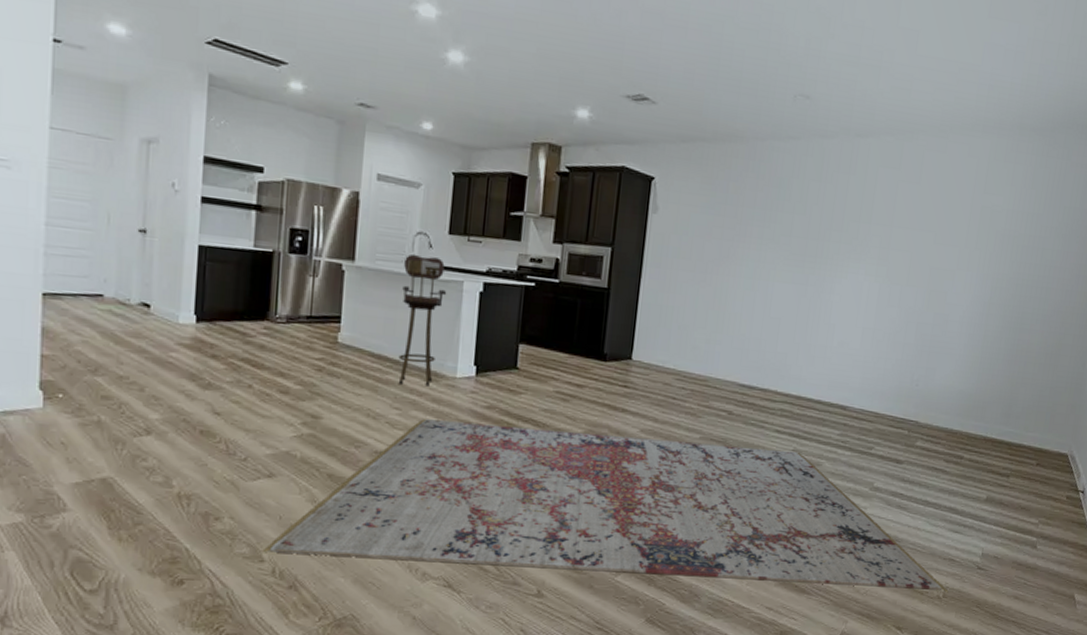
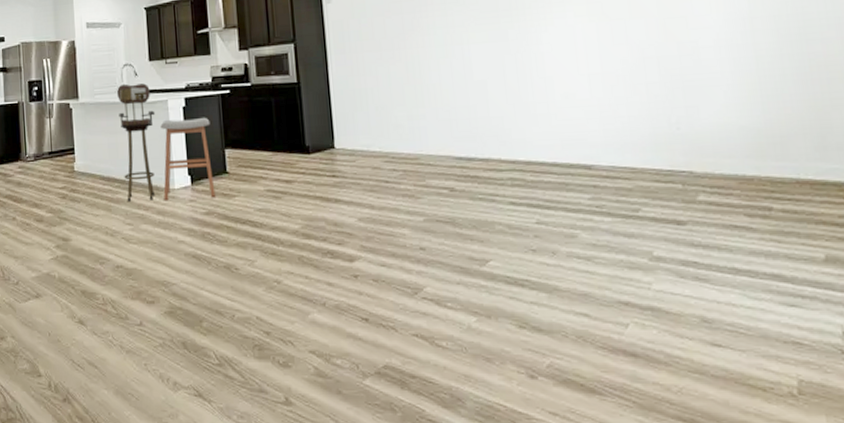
area rug: present [262,419,949,592] -> none [39,224,805,387]
stool: none [442,303,508,392] -> present [160,117,216,201]

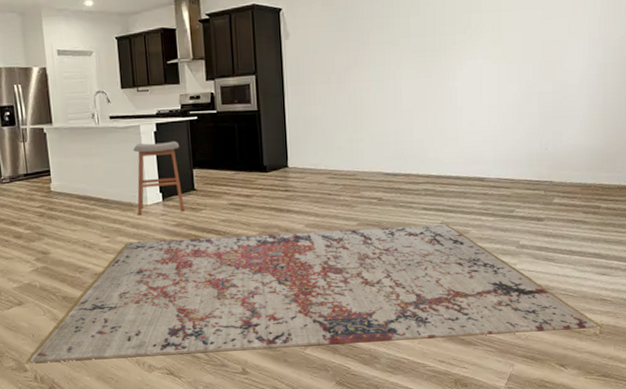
area rug: none [39,224,805,387] -> present [24,224,604,365]
bar stool: present [117,83,156,203] -> none [90,110,130,218]

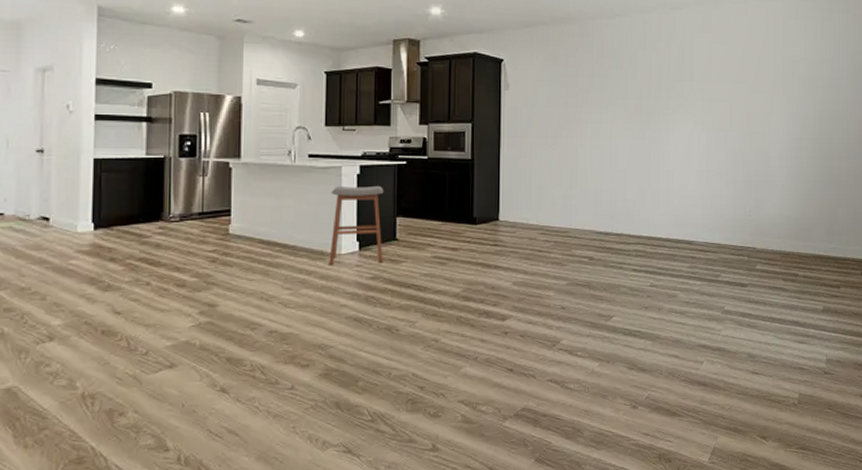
area rug: present [24,224,604,365] -> none [167,286,802,442]

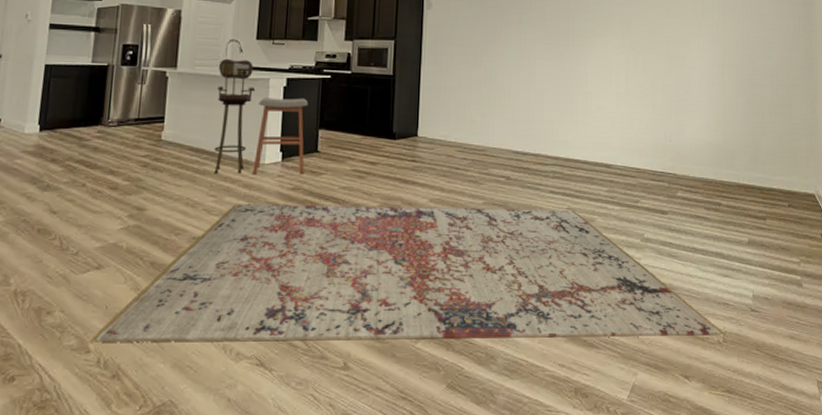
area rug: none [167,286,802,442] -> present [89,204,728,344]
bar stool: none [286,146,327,267] -> present [214,58,256,175]

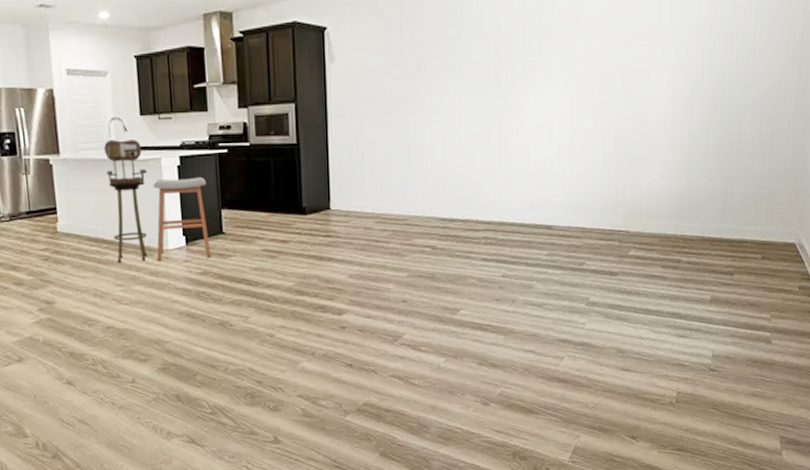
area rug: present [89,204,728,344] -> none [24,277,681,429]

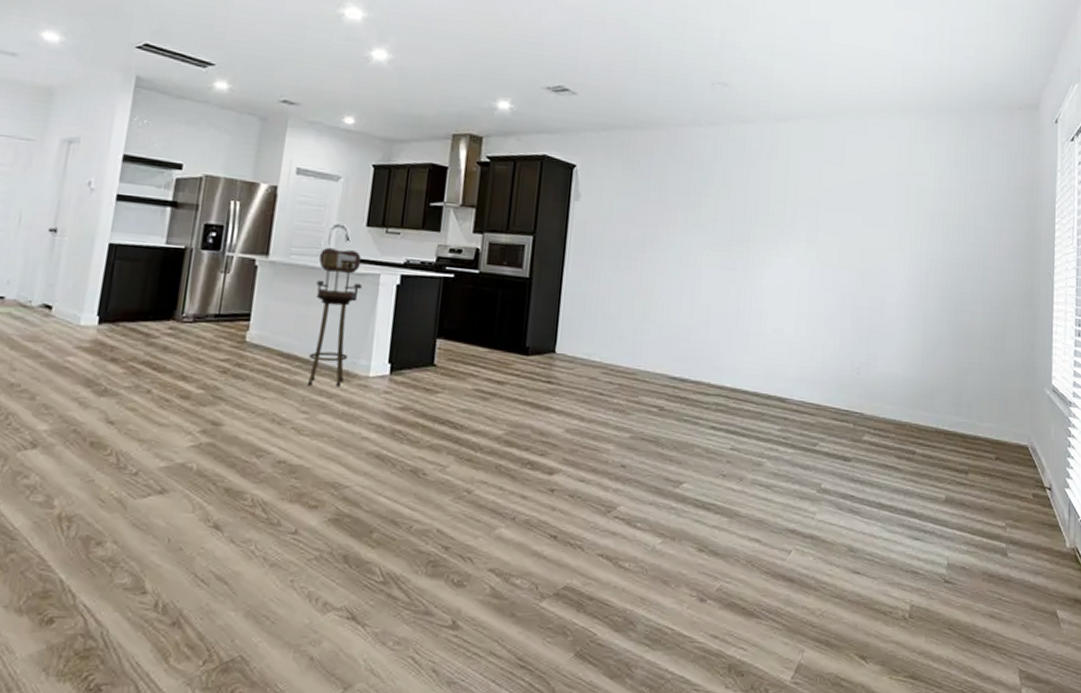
stool: present [153,176,211,262] -> none [353,297,426,391]

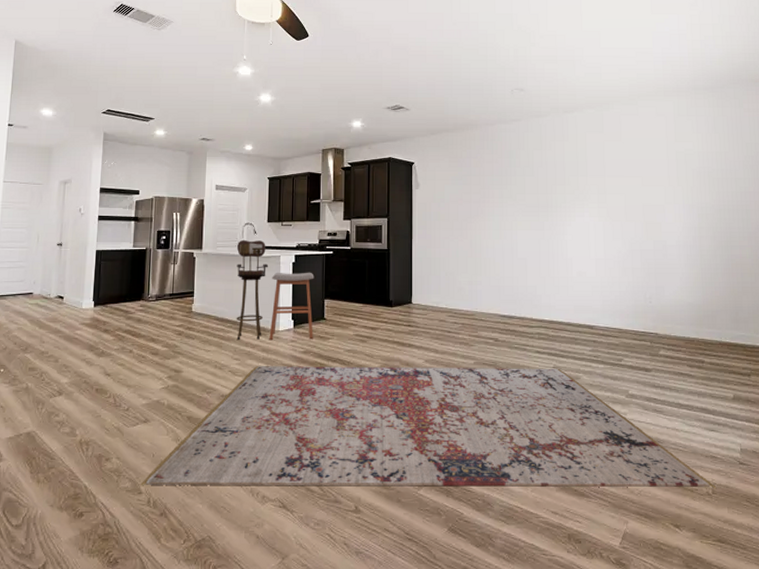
area rug: none [145,423,915,611] -> present [140,366,717,488]
stool: none [353,297,426,391] -> present [269,272,315,341]

